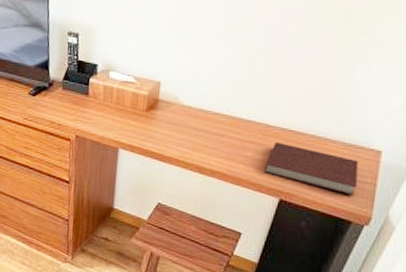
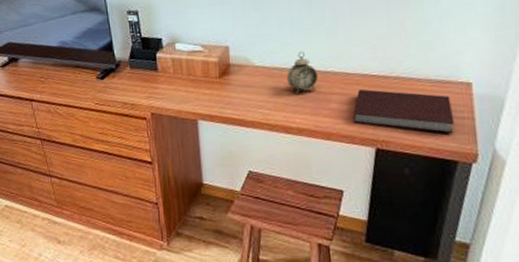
alarm clock: none [210,97,241,138] -> present [287,51,319,94]

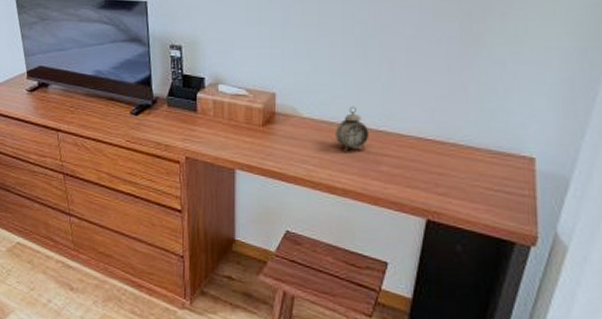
notebook: present [353,89,455,134] -> none [404,153,514,212]

